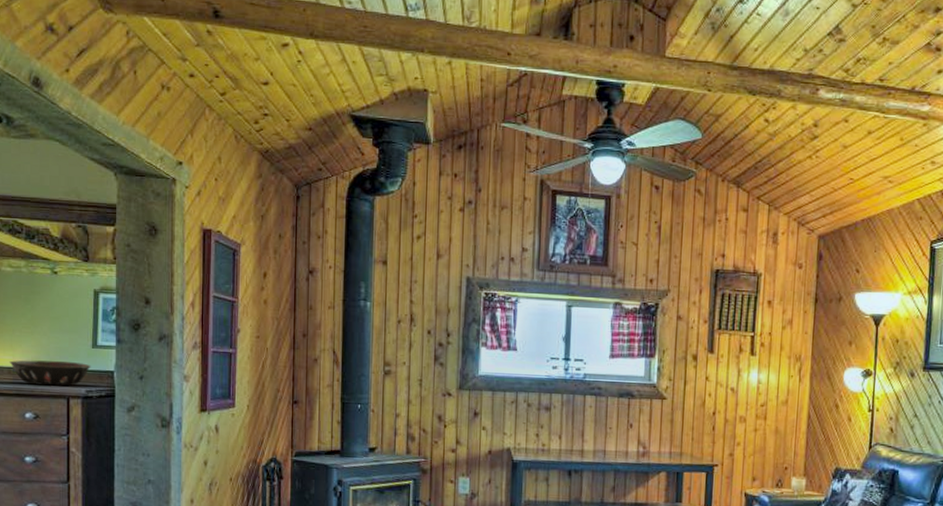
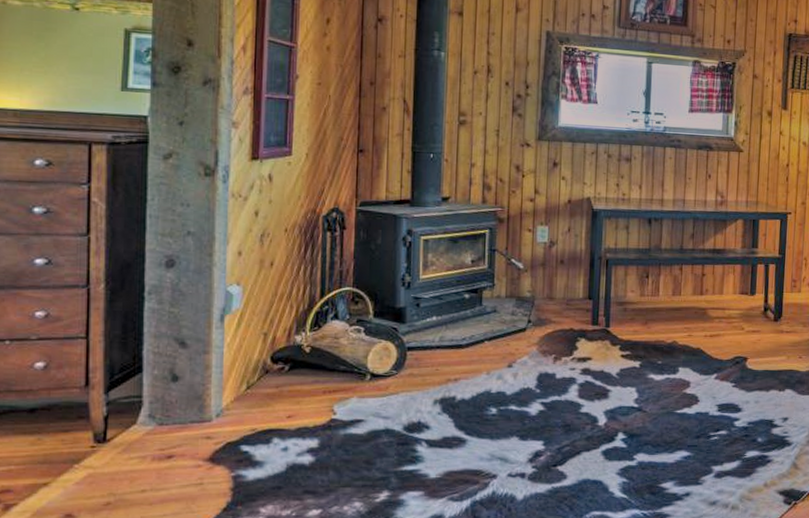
decorative bowl: present [9,360,91,386] -> none [15,102,119,131]

